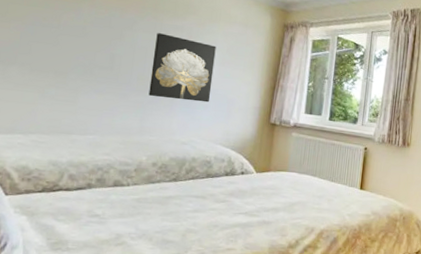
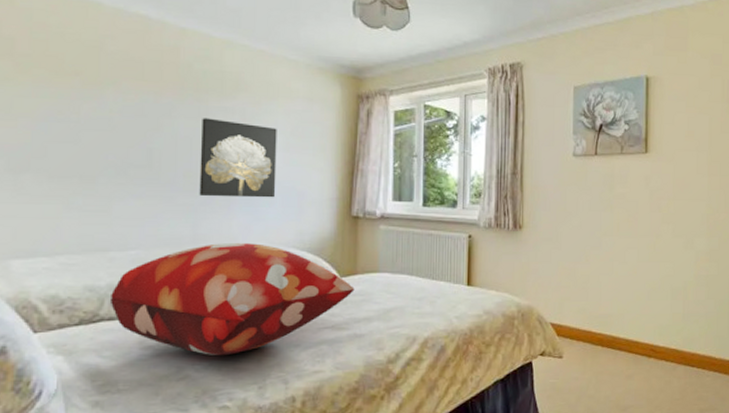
decorative pillow: none [69,135,267,228] -> present [111,243,355,355]

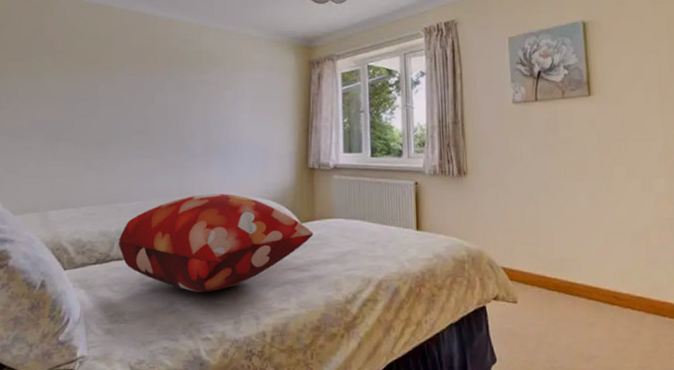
wall art: present [199,118,277,198] -> none [184,90,245,155]

